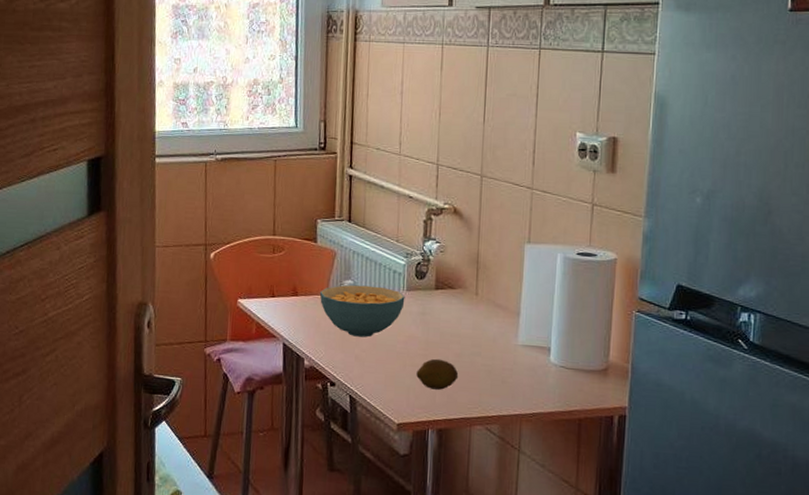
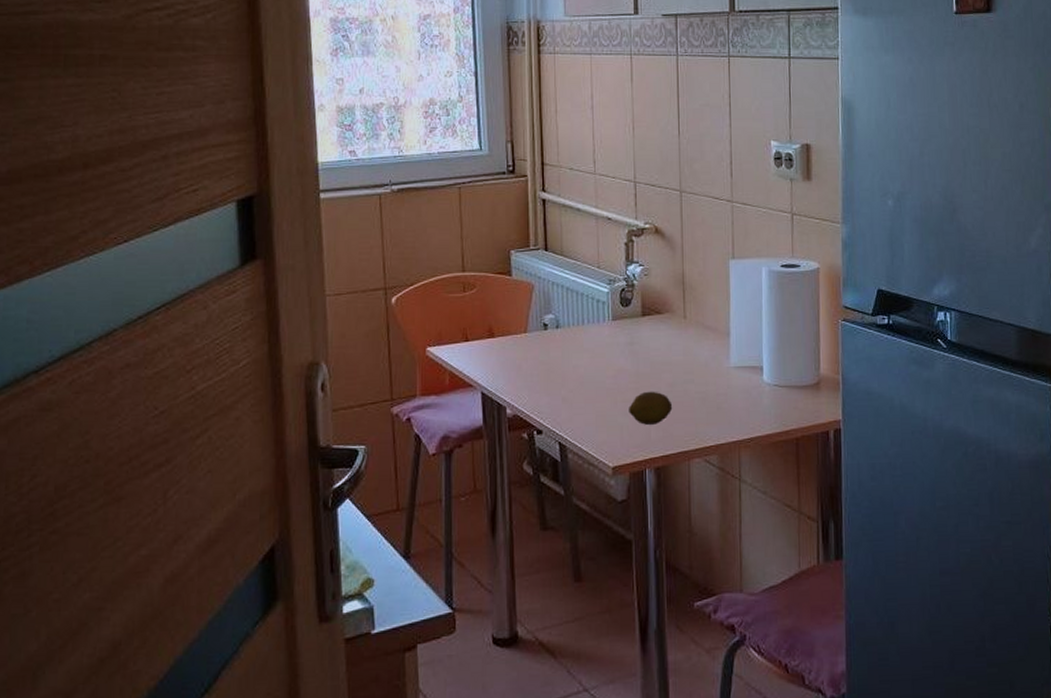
cereal bowl: present [319,285,405,338] -> none [518,318,611,376]

